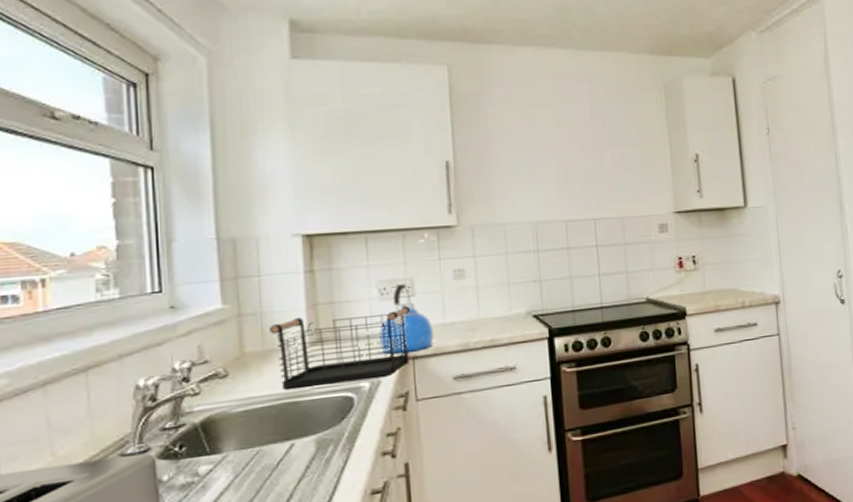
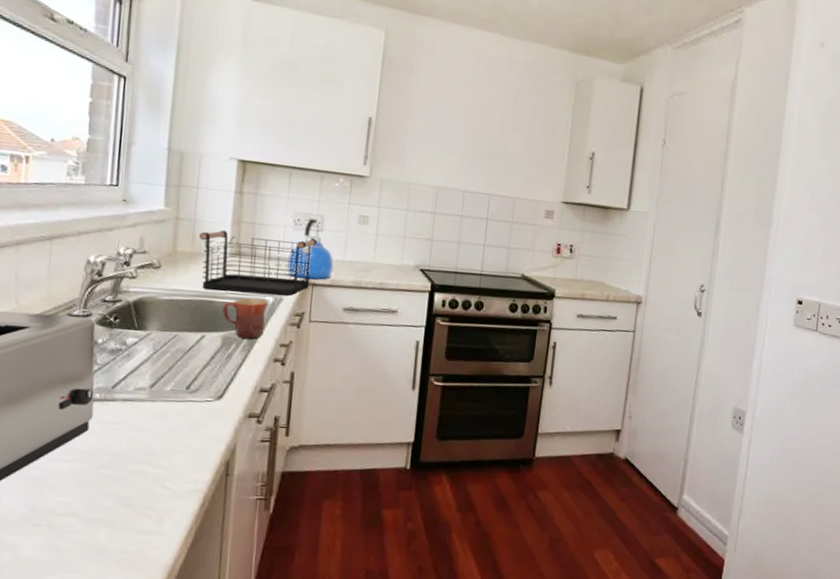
mug: none [311,387,366,437] -> present [222,298,268,339]

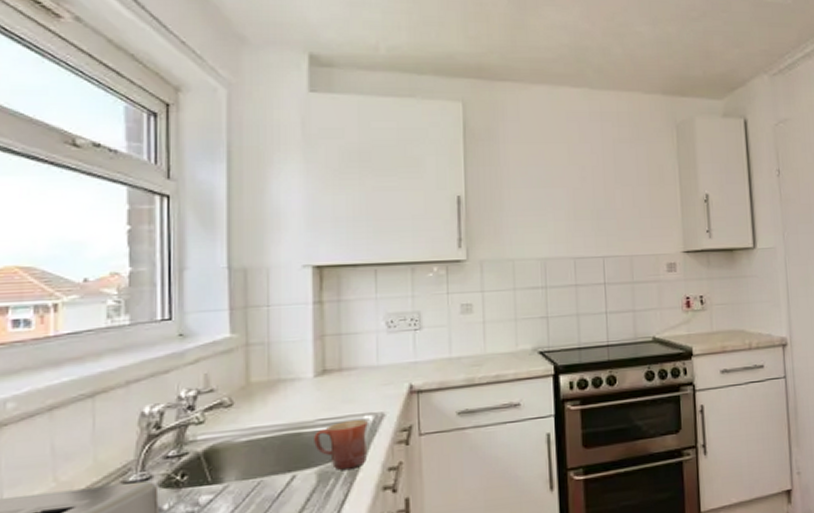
dish rack: present [199,230,318,296] -> none [276,340,418,420]
kettle: present [286,218,334,280] -> none [384,317,440,388]

